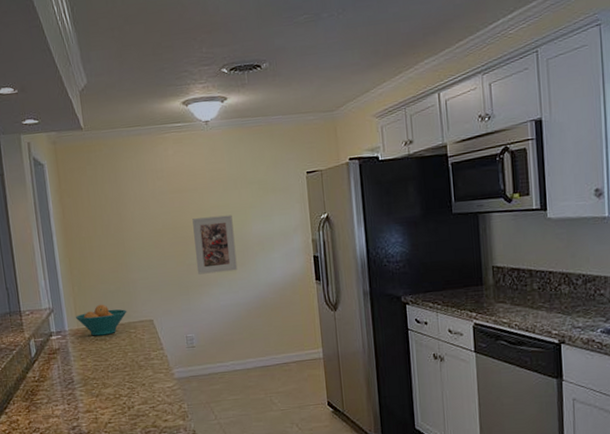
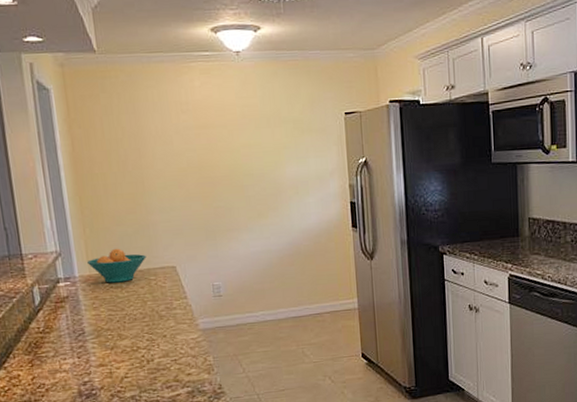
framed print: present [192,215,238,275] -> none [221,155,270,218]

